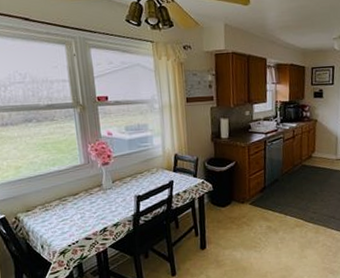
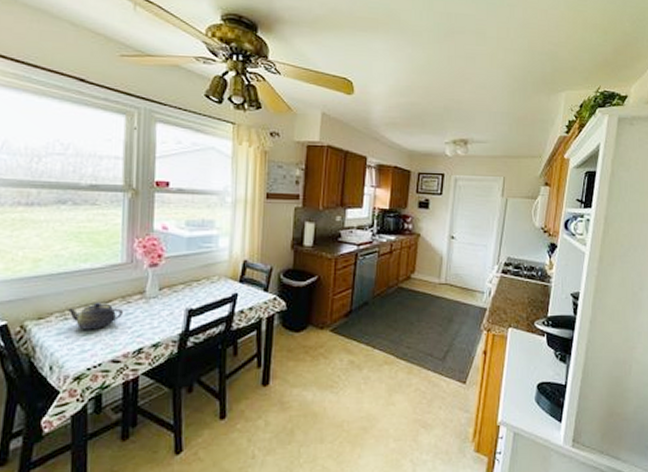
teapot: none [46,195,89,217] -> present [66,302,124,330]

